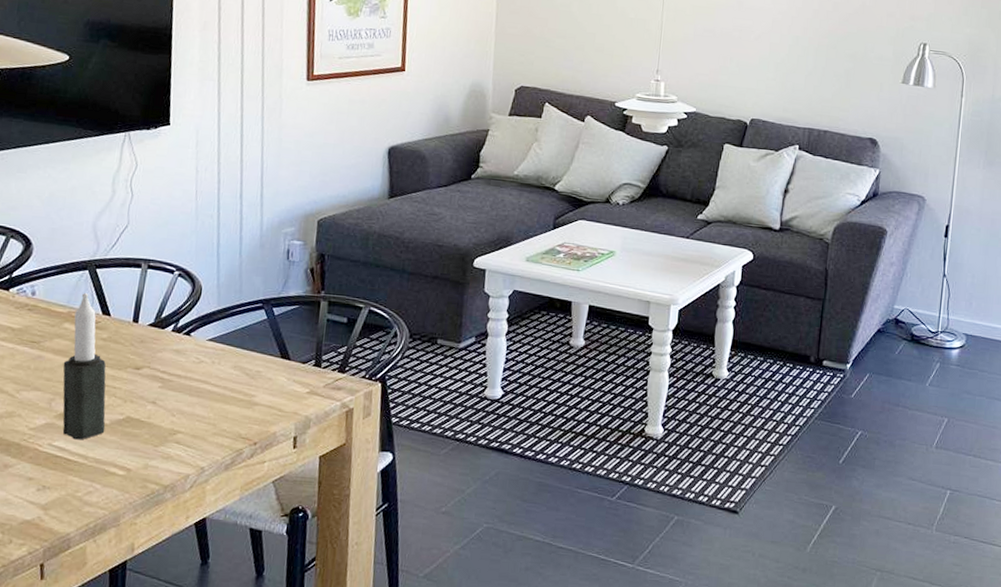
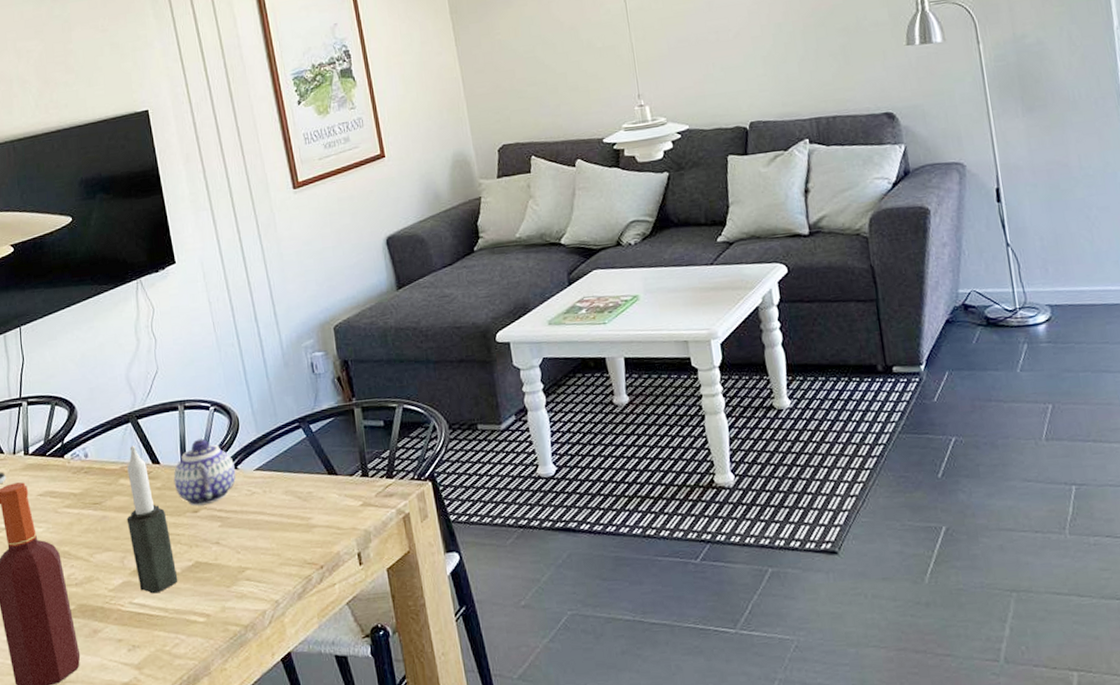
teapot: none [121,299,189,364] -> present [173,438,236,506]

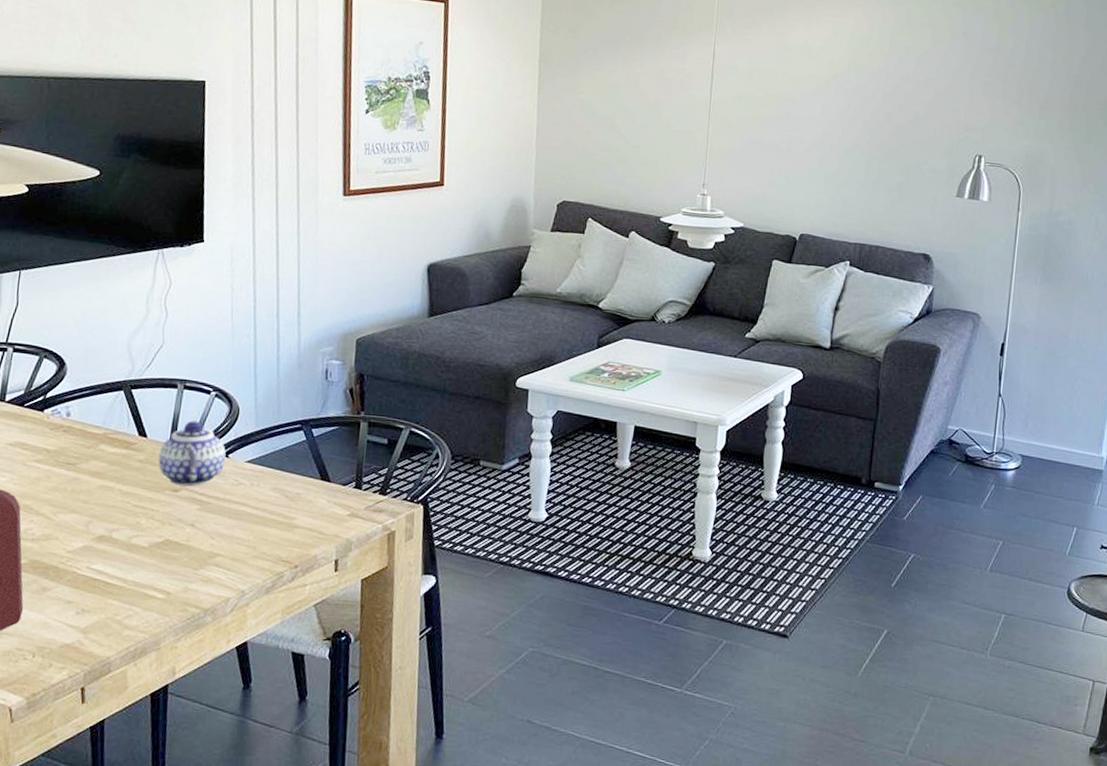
candle: present [126,445,178,594] -> none [100,413,144,563]

